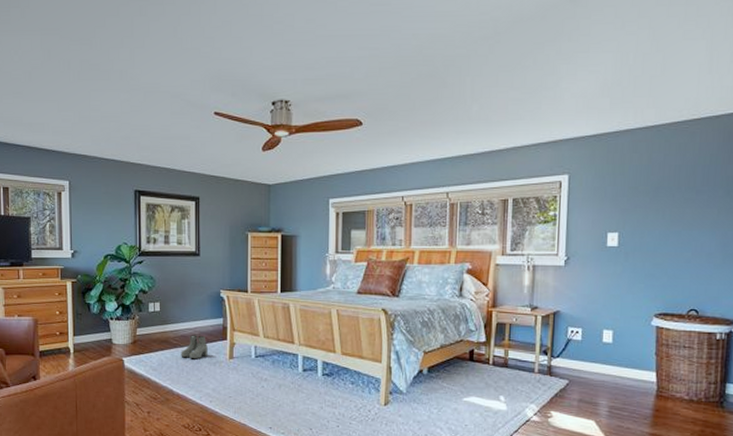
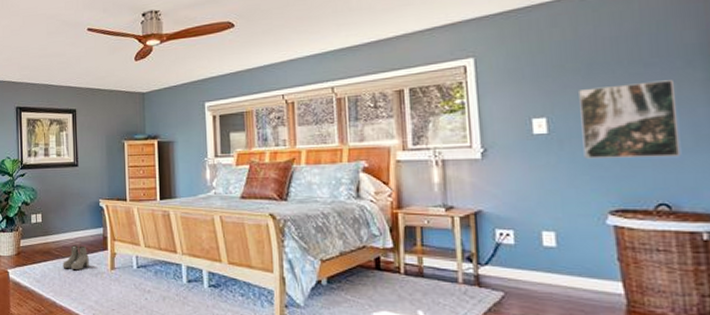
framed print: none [642,206,715,271] -> present [579,80,681,159]

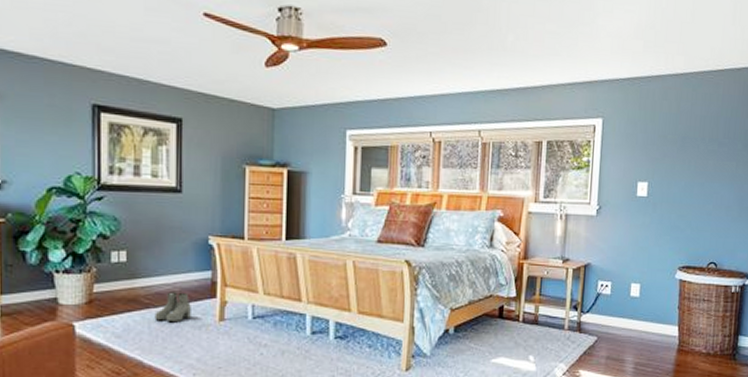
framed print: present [579,80,681,159] -> none [669,158,734,224]

